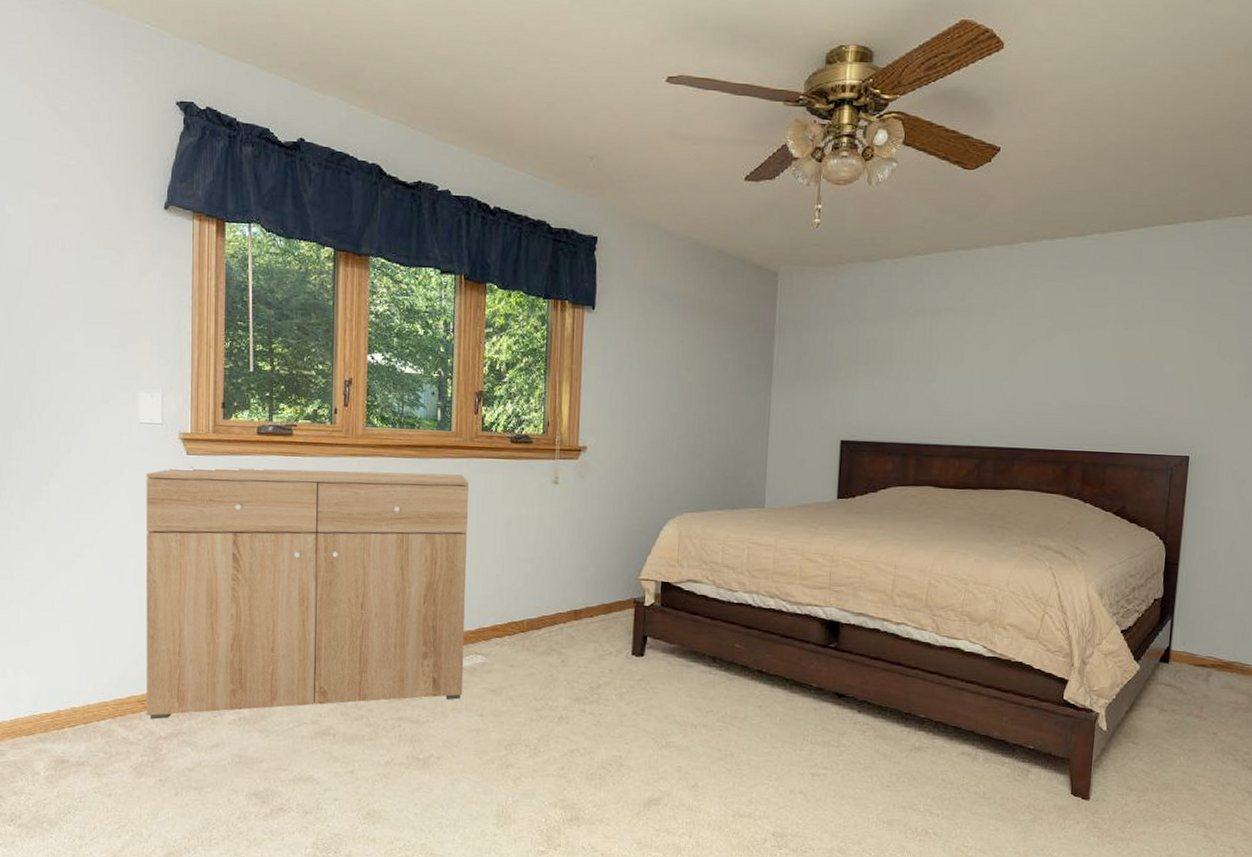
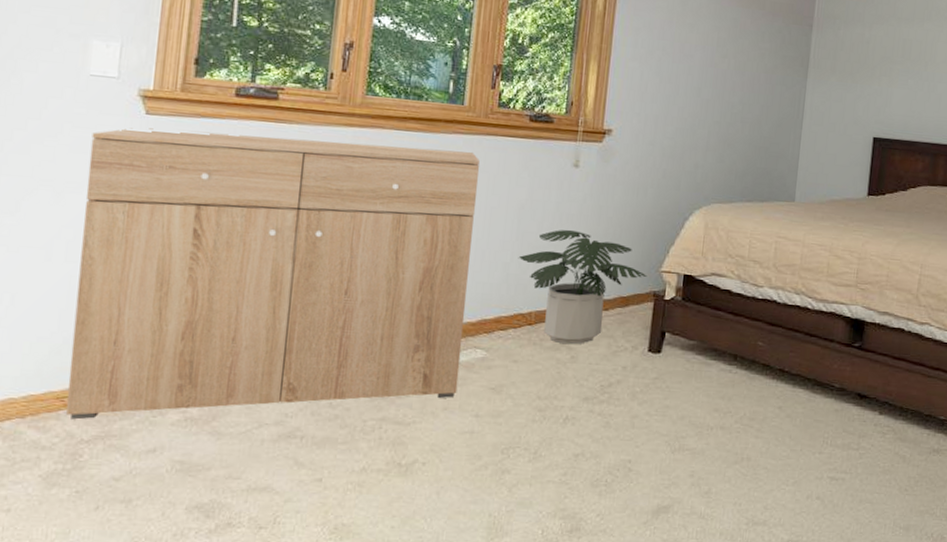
potted plant: none [508,542,627,650] -> present [518,229,647,345]

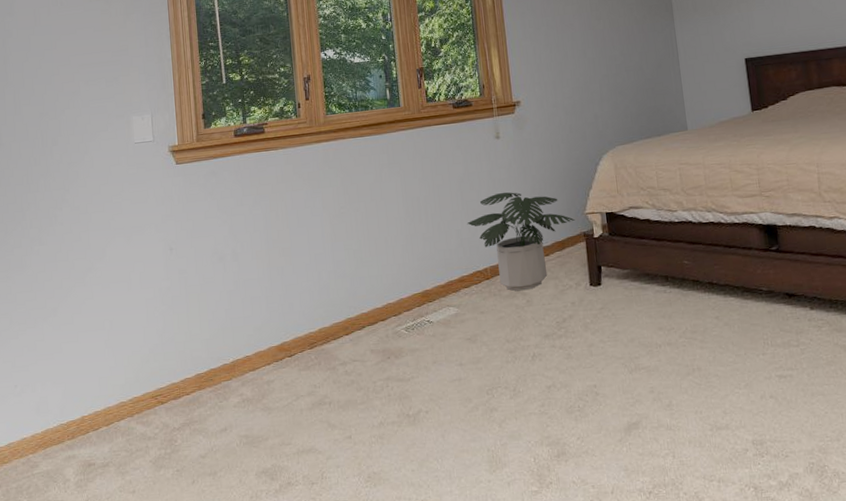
dresser: present [66,128,480,420] -> none [143,144,441,413]

